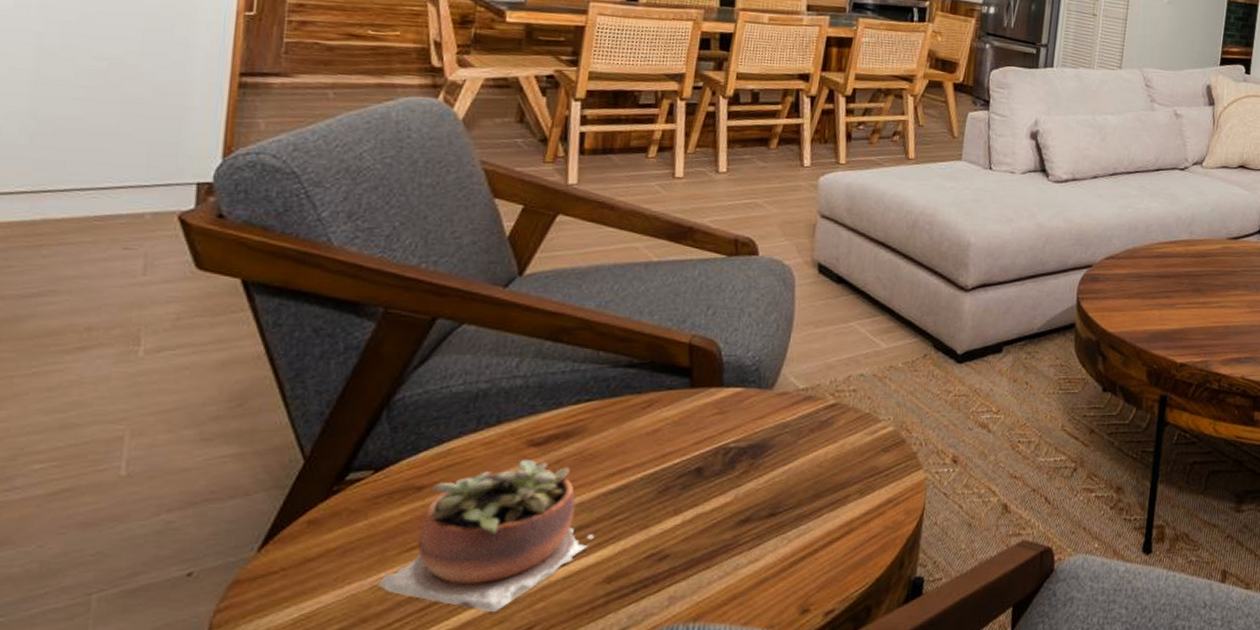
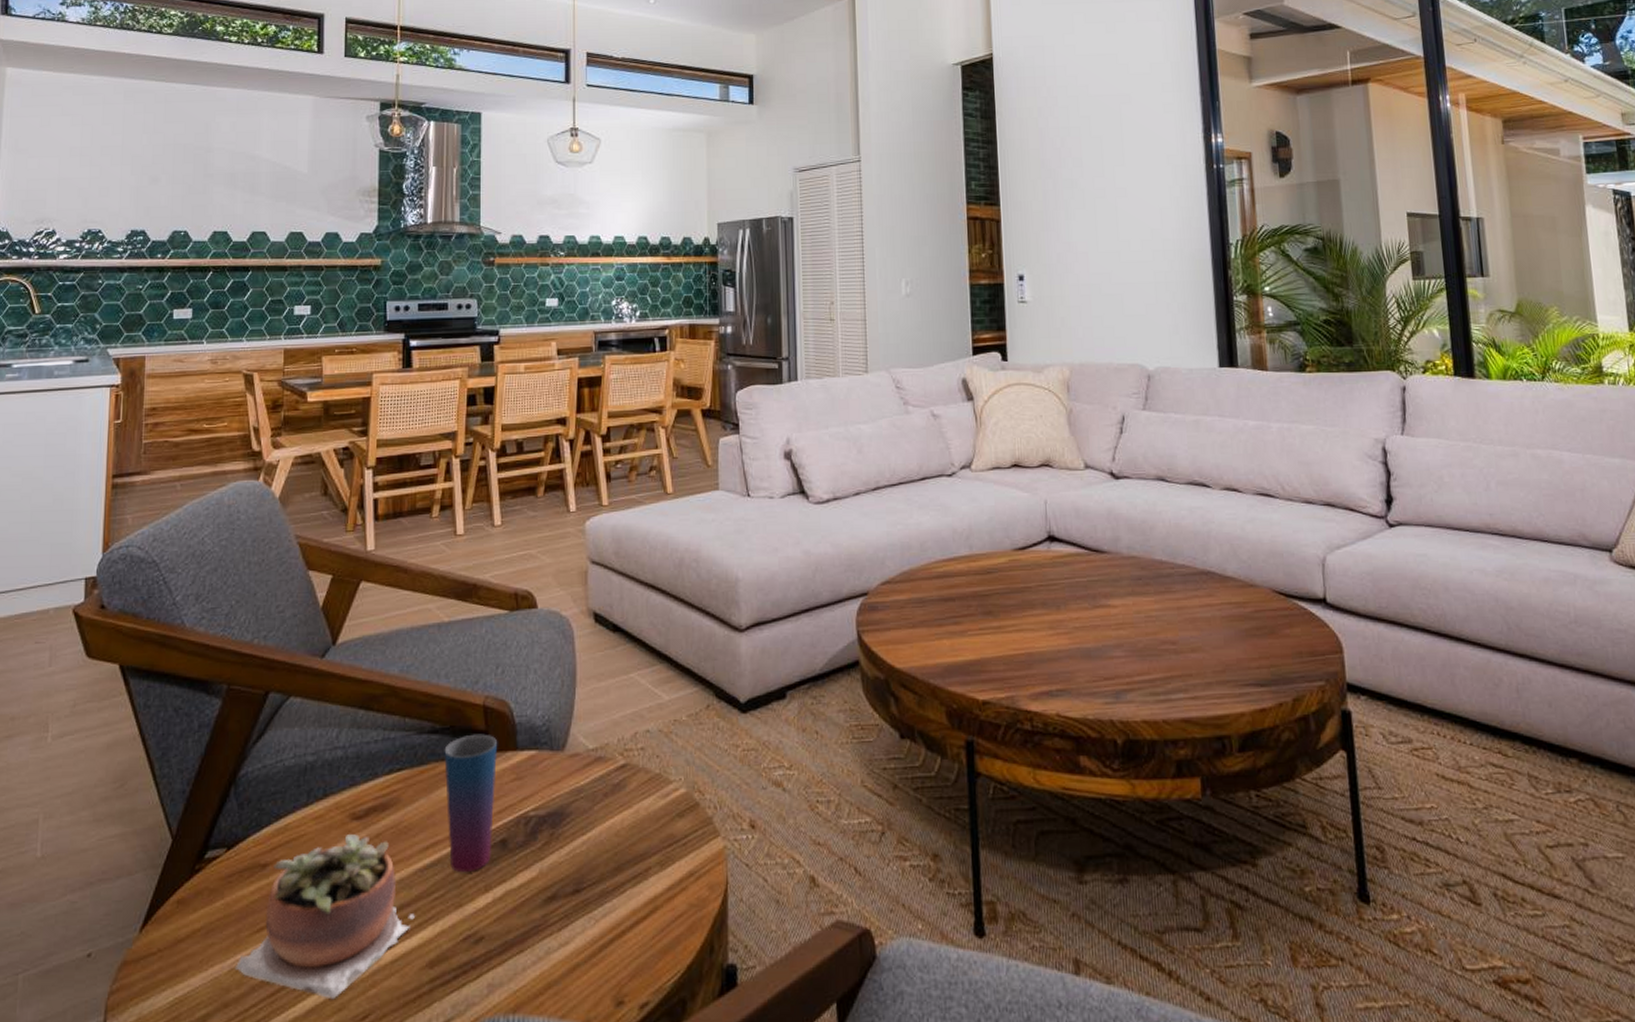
cup: none [638,370,701,497] -> present [444,734,497,872]

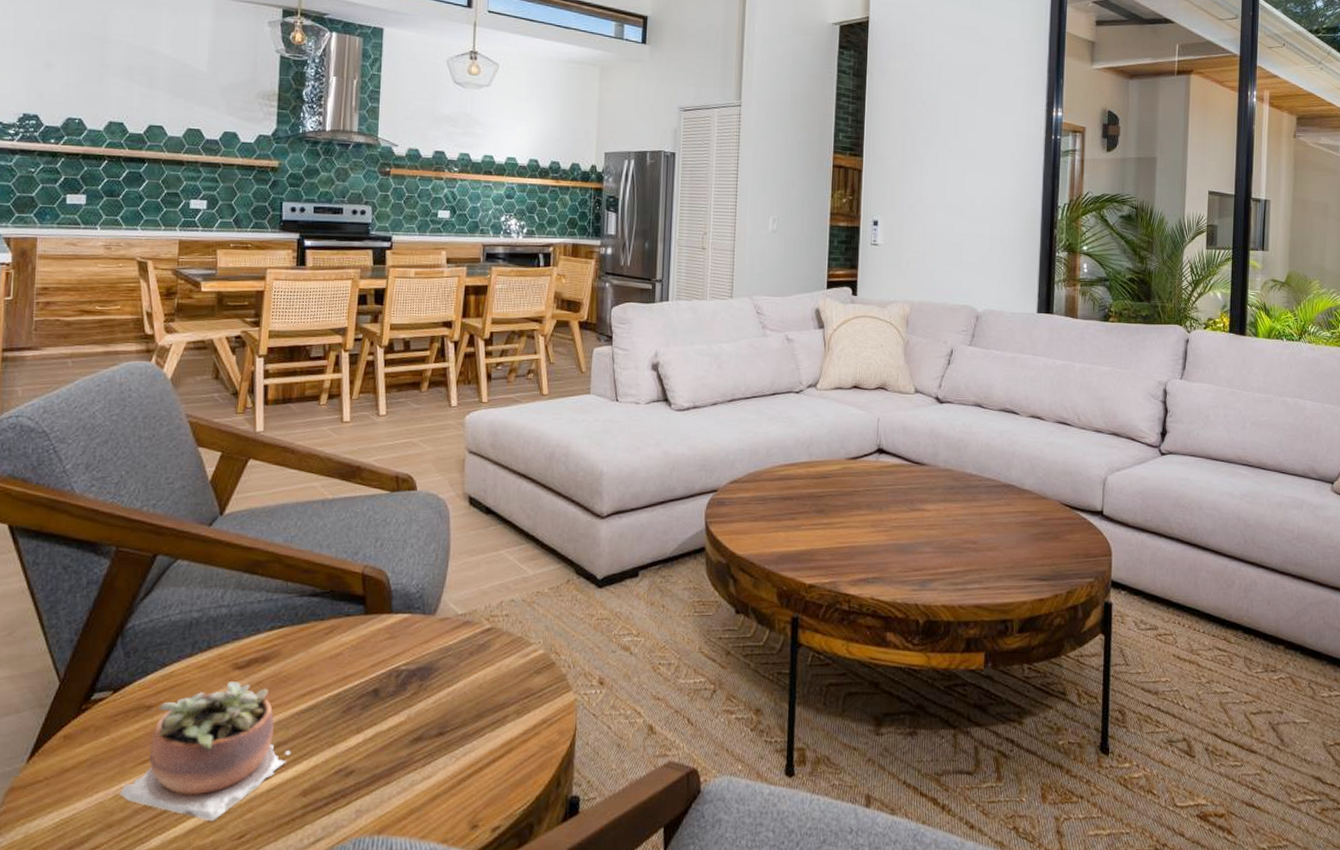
cup: present [444,734,497,872] -> none [323,598,373,716]

